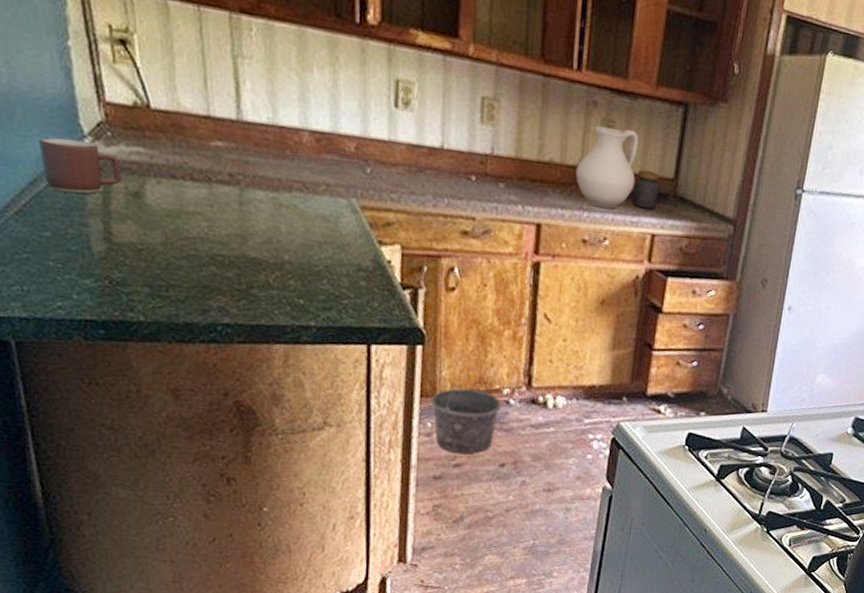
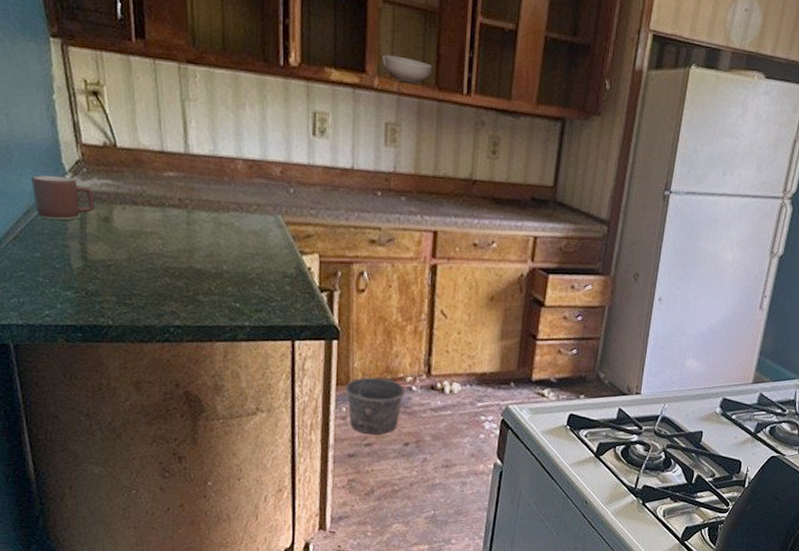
bowl: none [479,17,538,55] -> present [382,54,433,84]
pitcher: present [575,125,639,210] -> none [467,142,521,216]
jar: present [632,169,660,210] -> none [516,179,541,215]

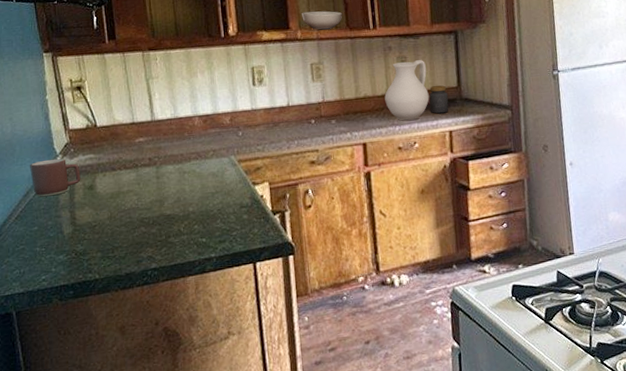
bucket: present [345,359,405,435] -> none [305,265,359,340]
pitcher: none [467,142,521,216] -> present [384,60,429,122]
jar: none [516,179,541,215] -> present [429,85,449,114]

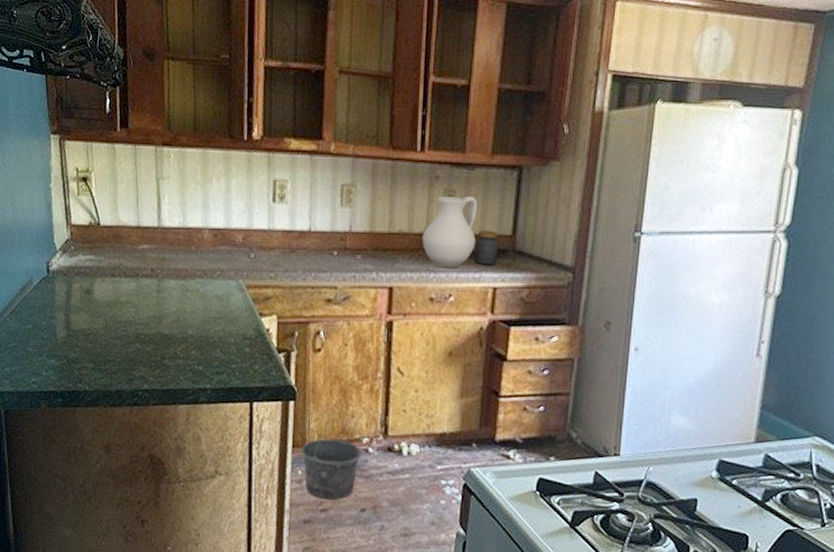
mug: present [29,158,81,197] -> none [27,254,79,295]
bowl: present [302,11,343,30] -> none [338,120,387,145]
bucket: none [305,265,359,340] -> present [301,420,362,500]

